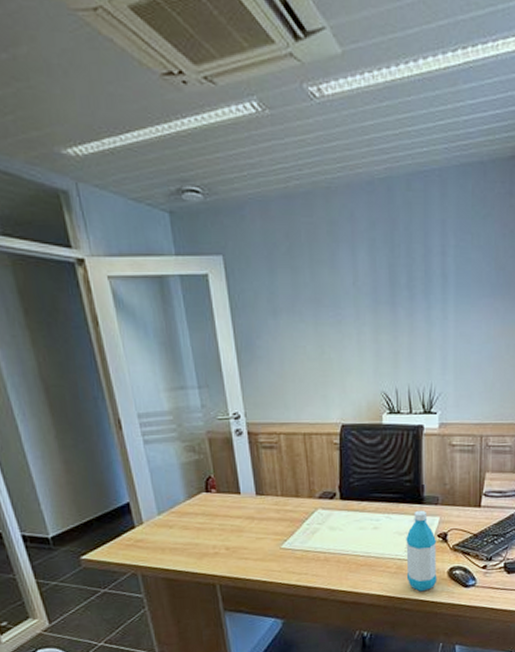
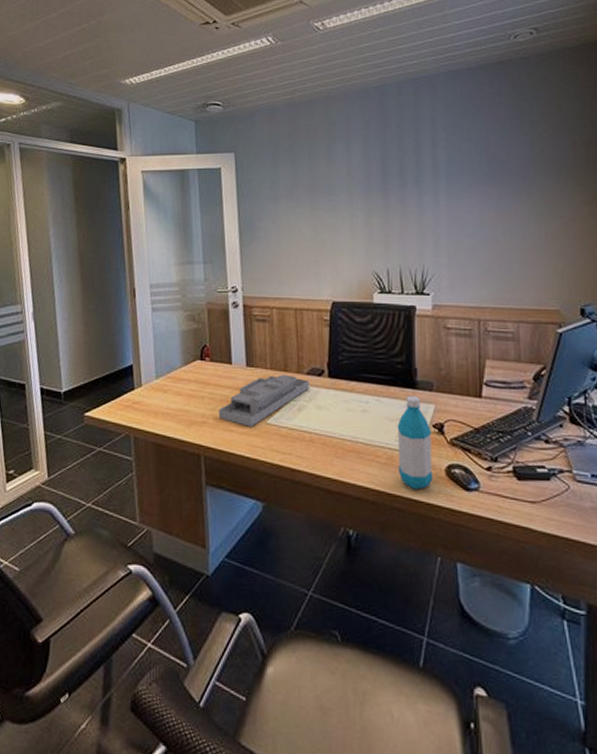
desk organizer: none [230,500,322,553] -> present [218,374,309,427]

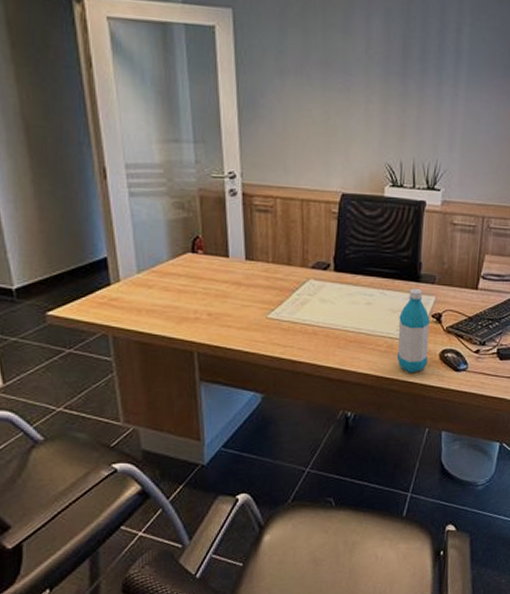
desk organizer: present [218,374,309,427] -> none [213,268,314,322]

